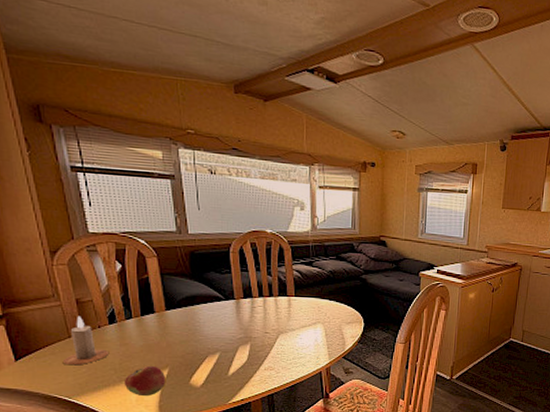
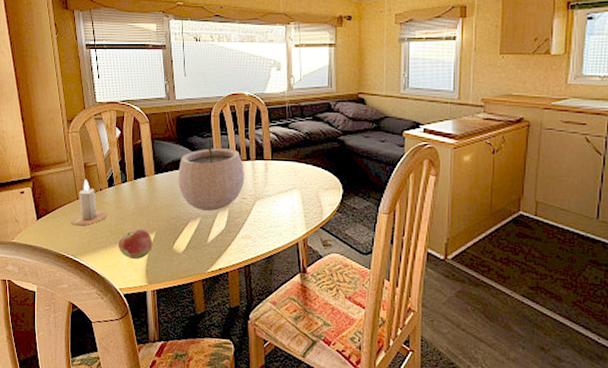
plant pot: none [193,267,268,345] -> present [178,131,245,211]

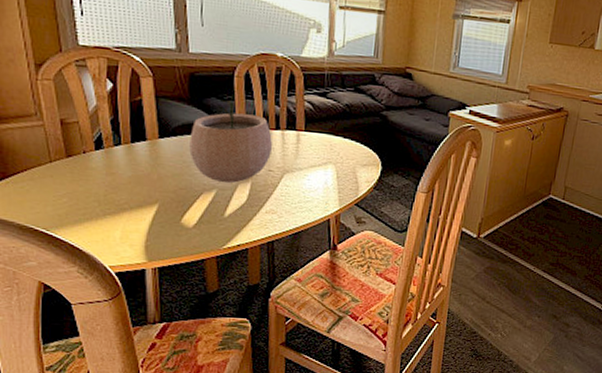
candle: present [72,179,108,226] -> none [43,138,94,194]
fruit: present [118,228,153,260] -> none [107,199,155,235]

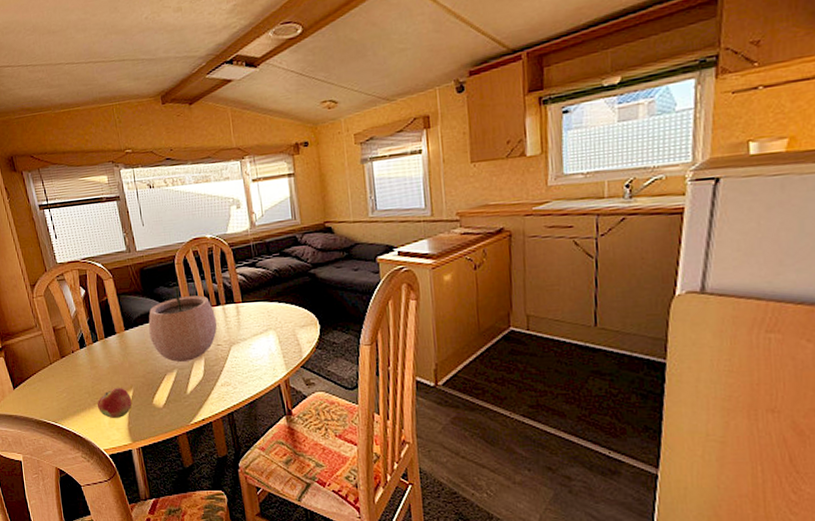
fruit: none [107,199,155,235] -> present [97,387,132,419]

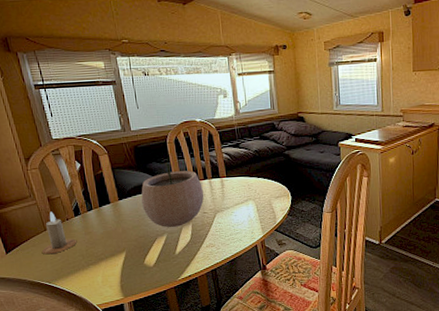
candle: none [48,343,83,391] -> present [42,211,77,255]
fruit: present [97,387,132,419] -> none [90,250,125,278]

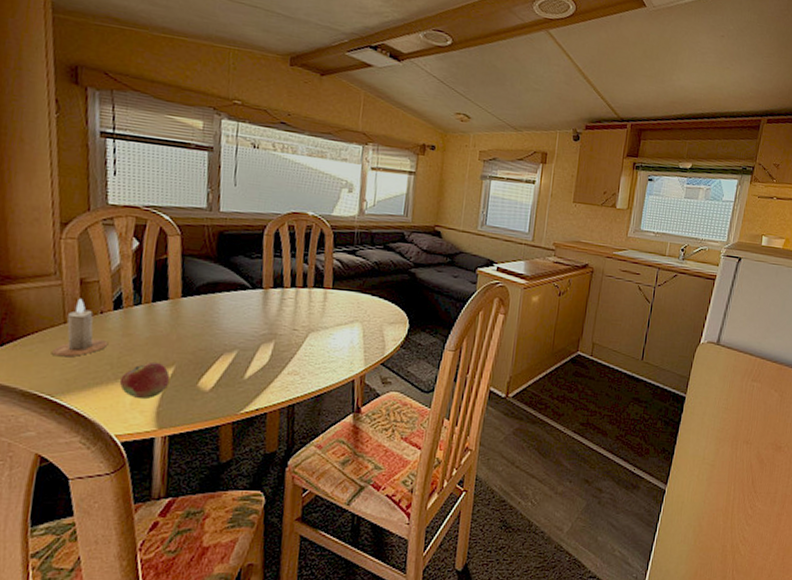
fruit: none [90,250,125,278] -> present [119,361,170,400]
plant pot: present [141,157,204,227] -> none [212,252,299,343]

